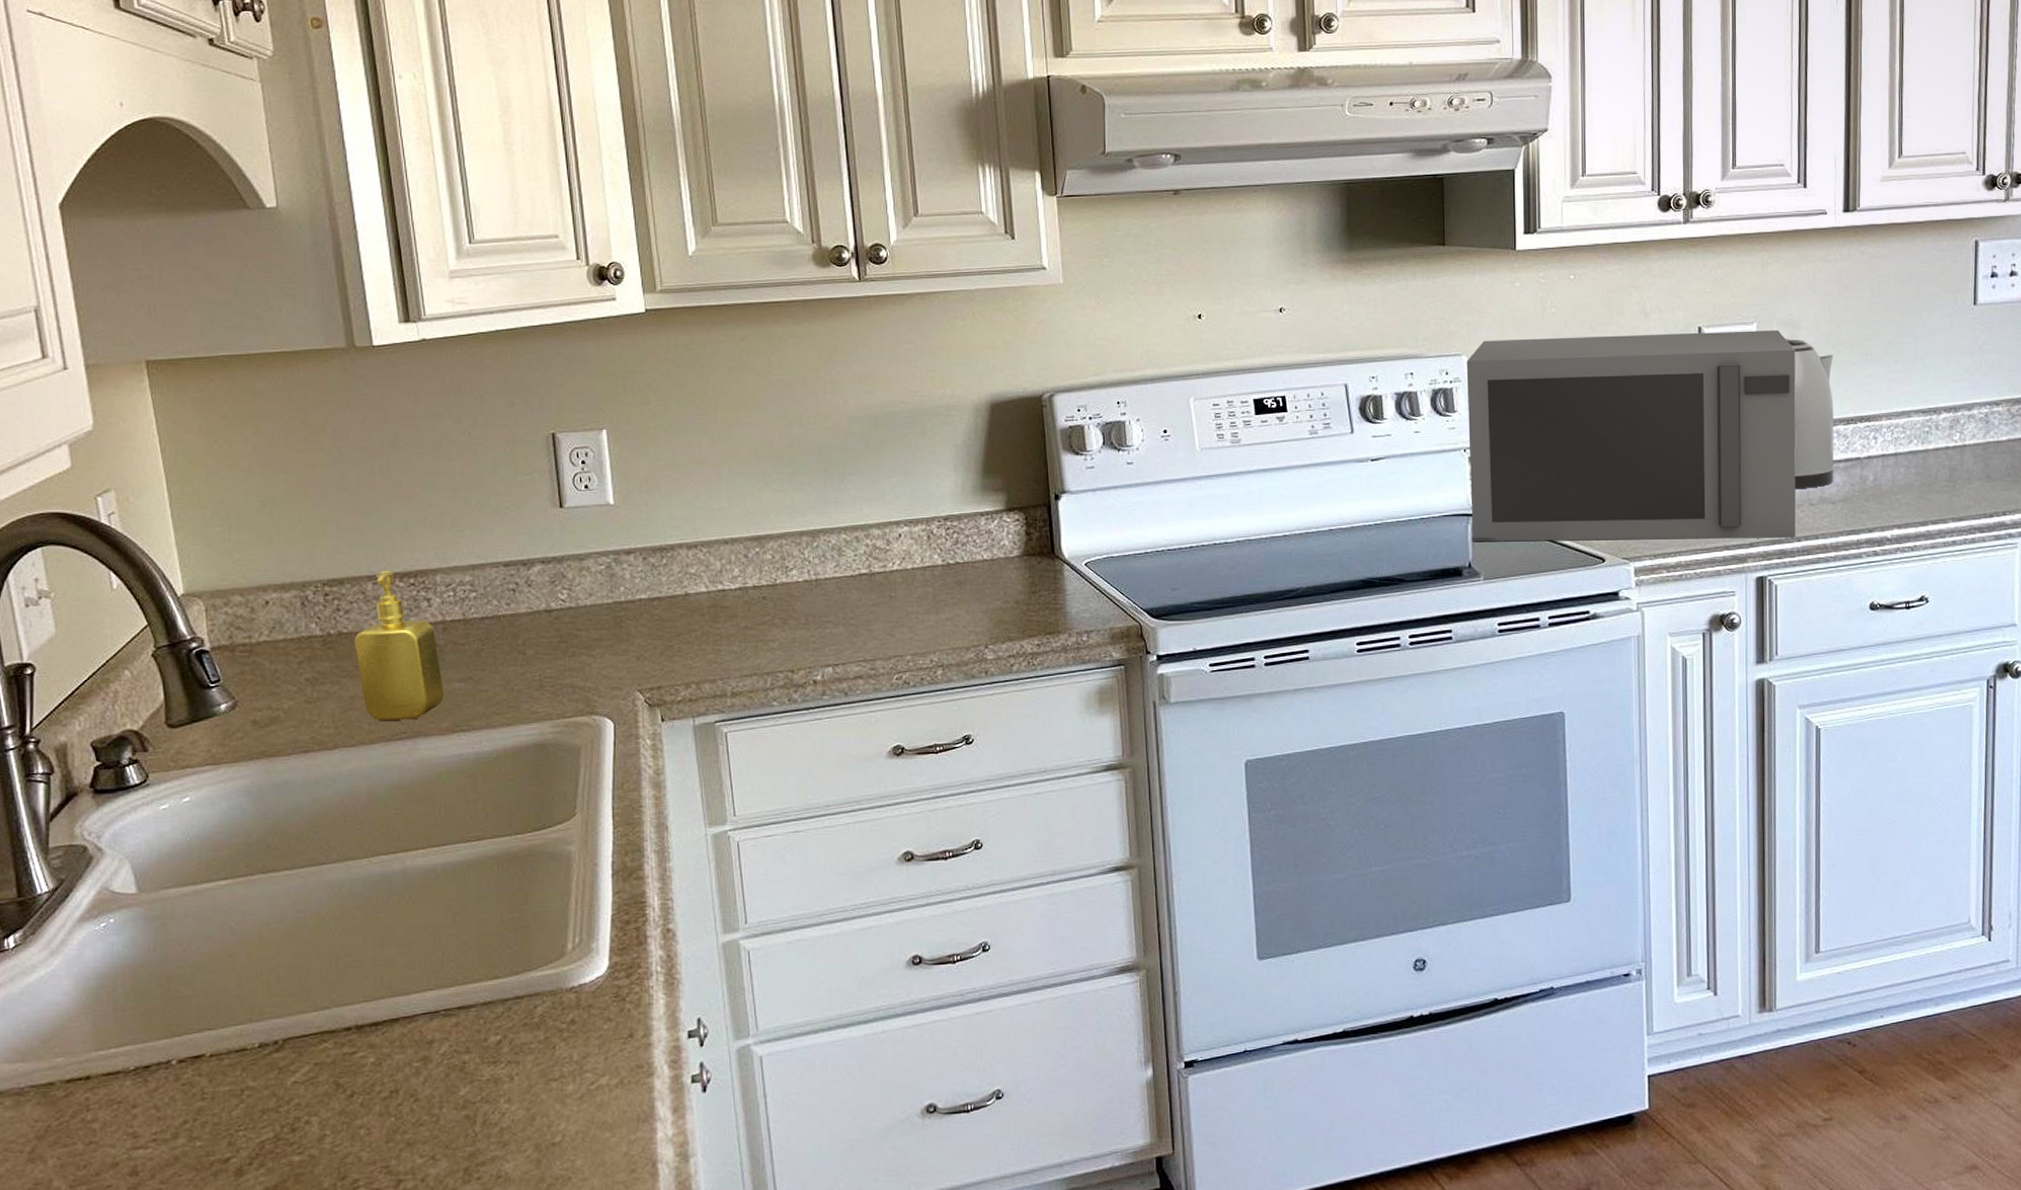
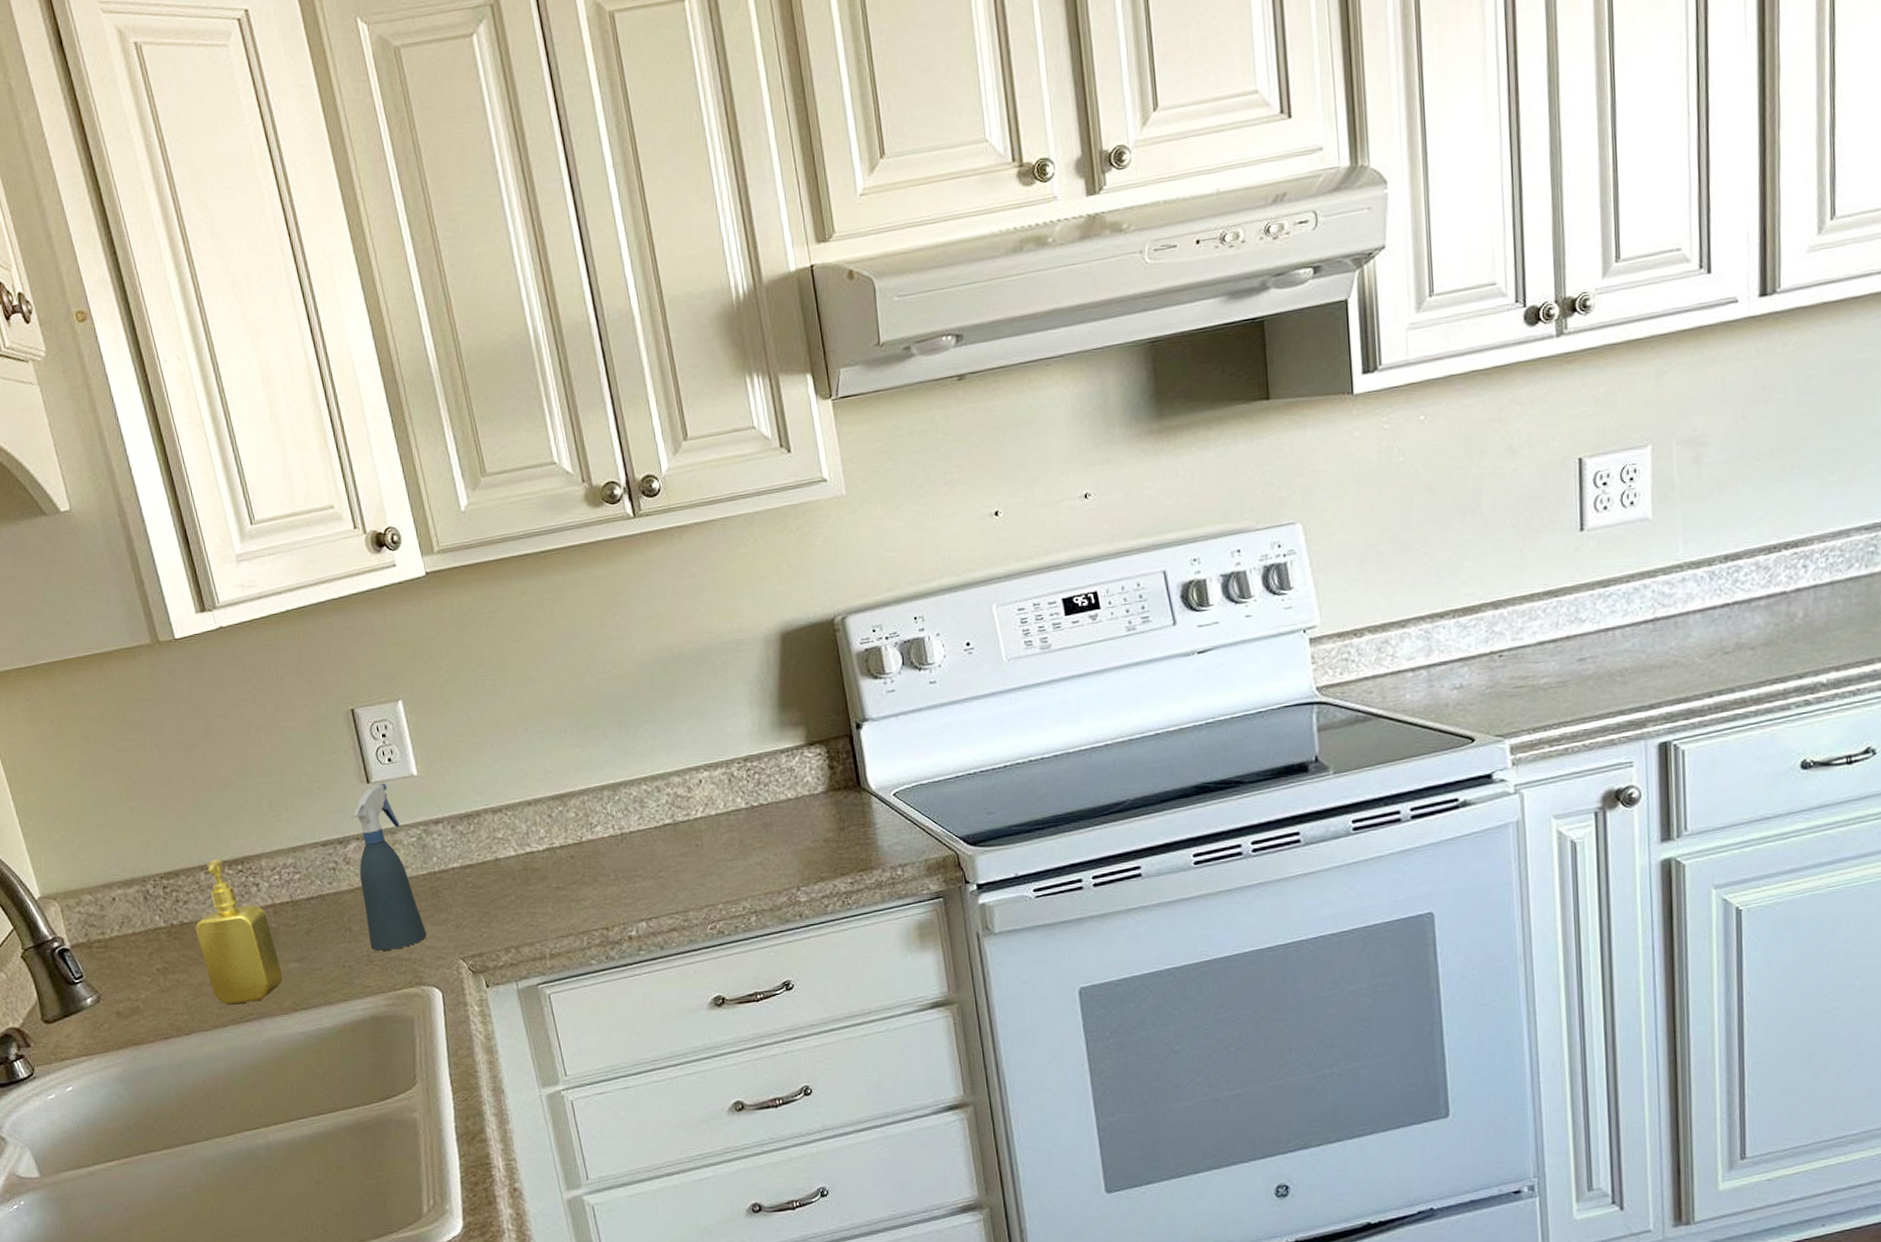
spray bottle: none [538,509,605,677] -> present [351,783,427,951]
microwave: present [1466,330,1796,542] -> none [1301,451,1707,733]
kettle: present [1785,339,1835,488] -> none [1688,459,1754,636]

